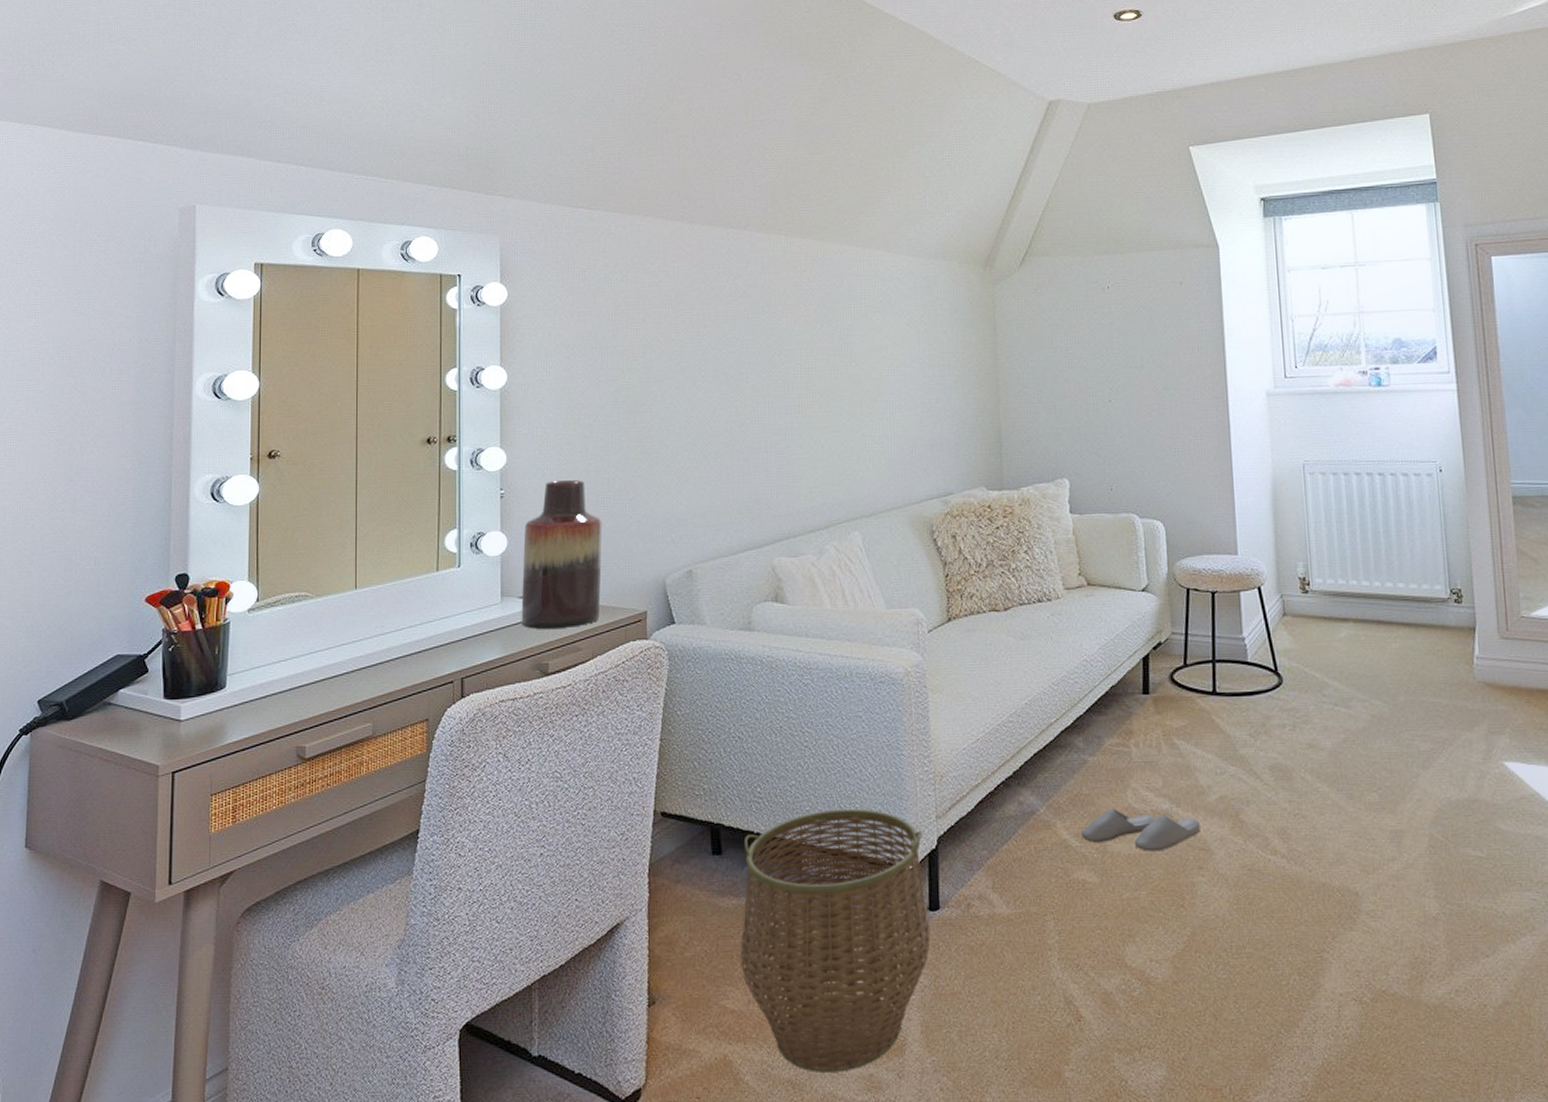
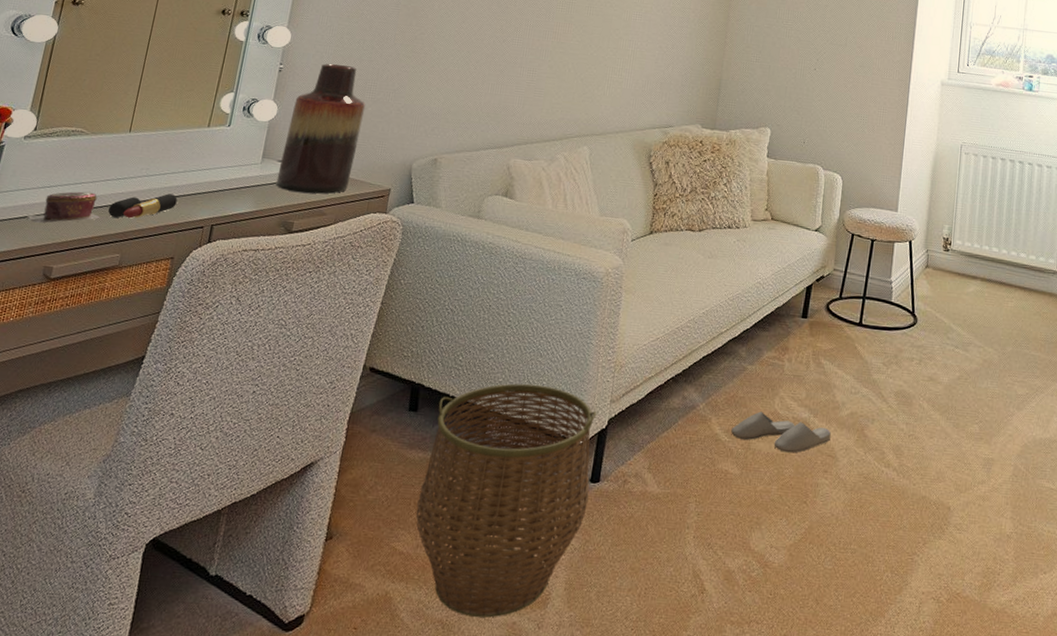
jewelry box: none [268,660,344,701] -> present [27,191,101,223]
lipstick: none [349,650,420,685] -> present [108,193,178,219]

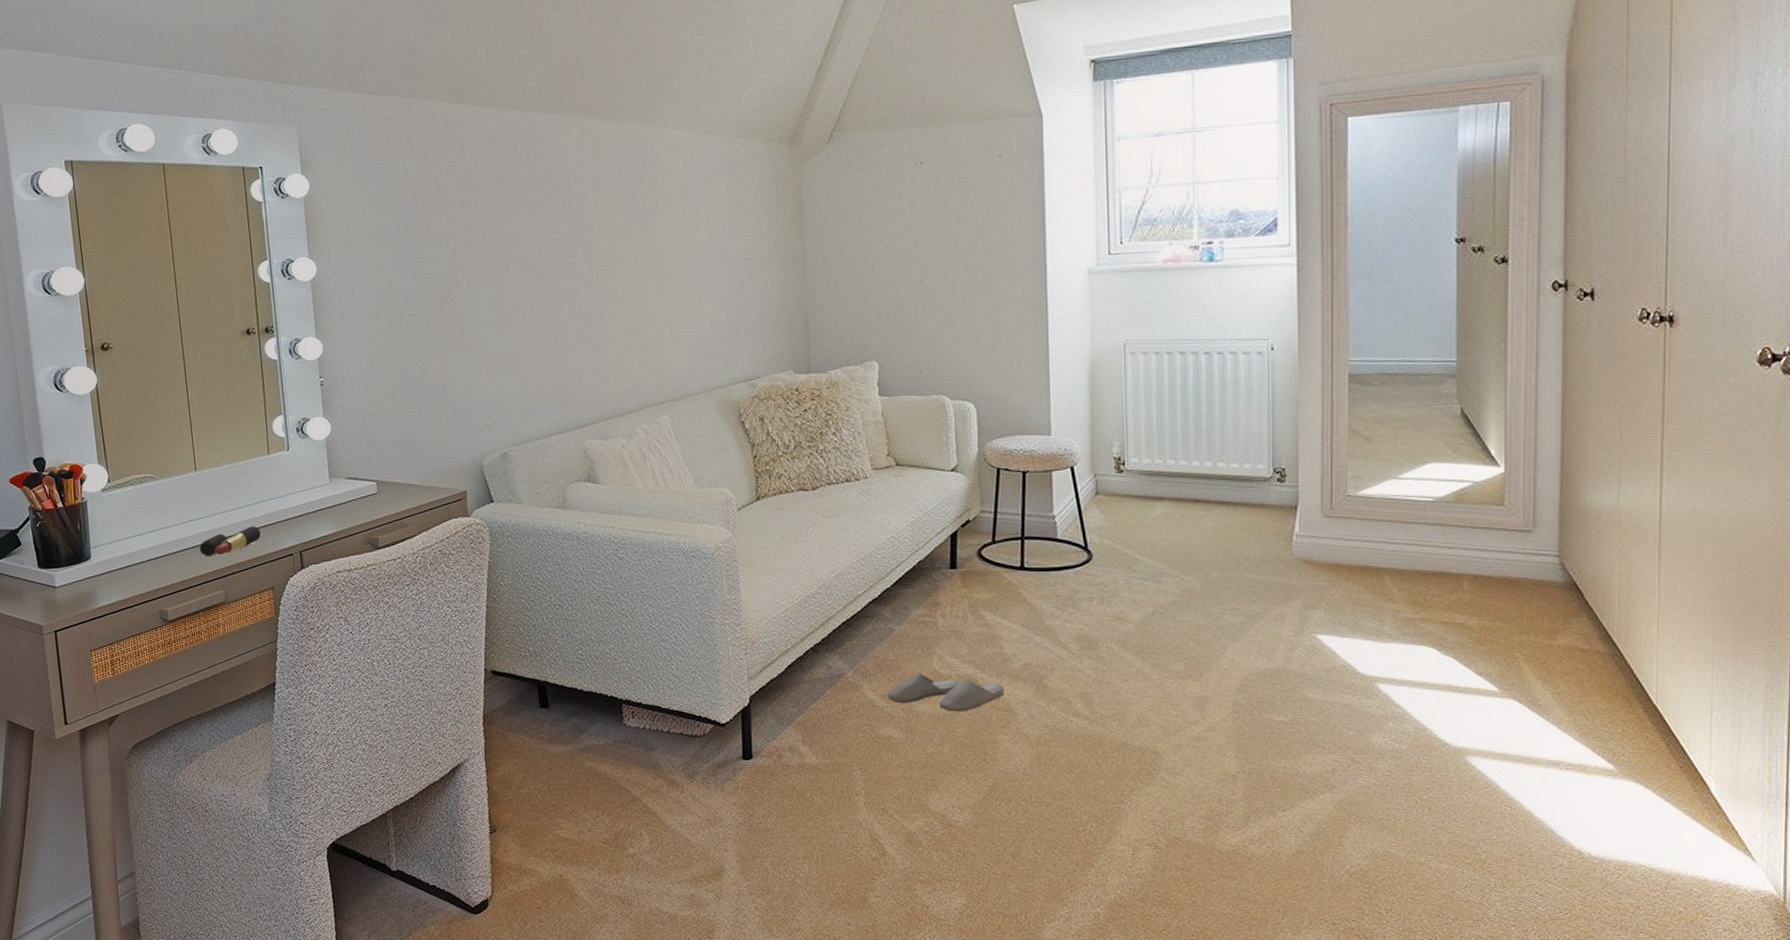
jewelry box: present [27,191,101,223] -> none [129,535,195,570]
vase: present [276,63,366,194] -> none [345,368,423,507]
basket: present [415,383,597,618] -> none [568,669,745,892]

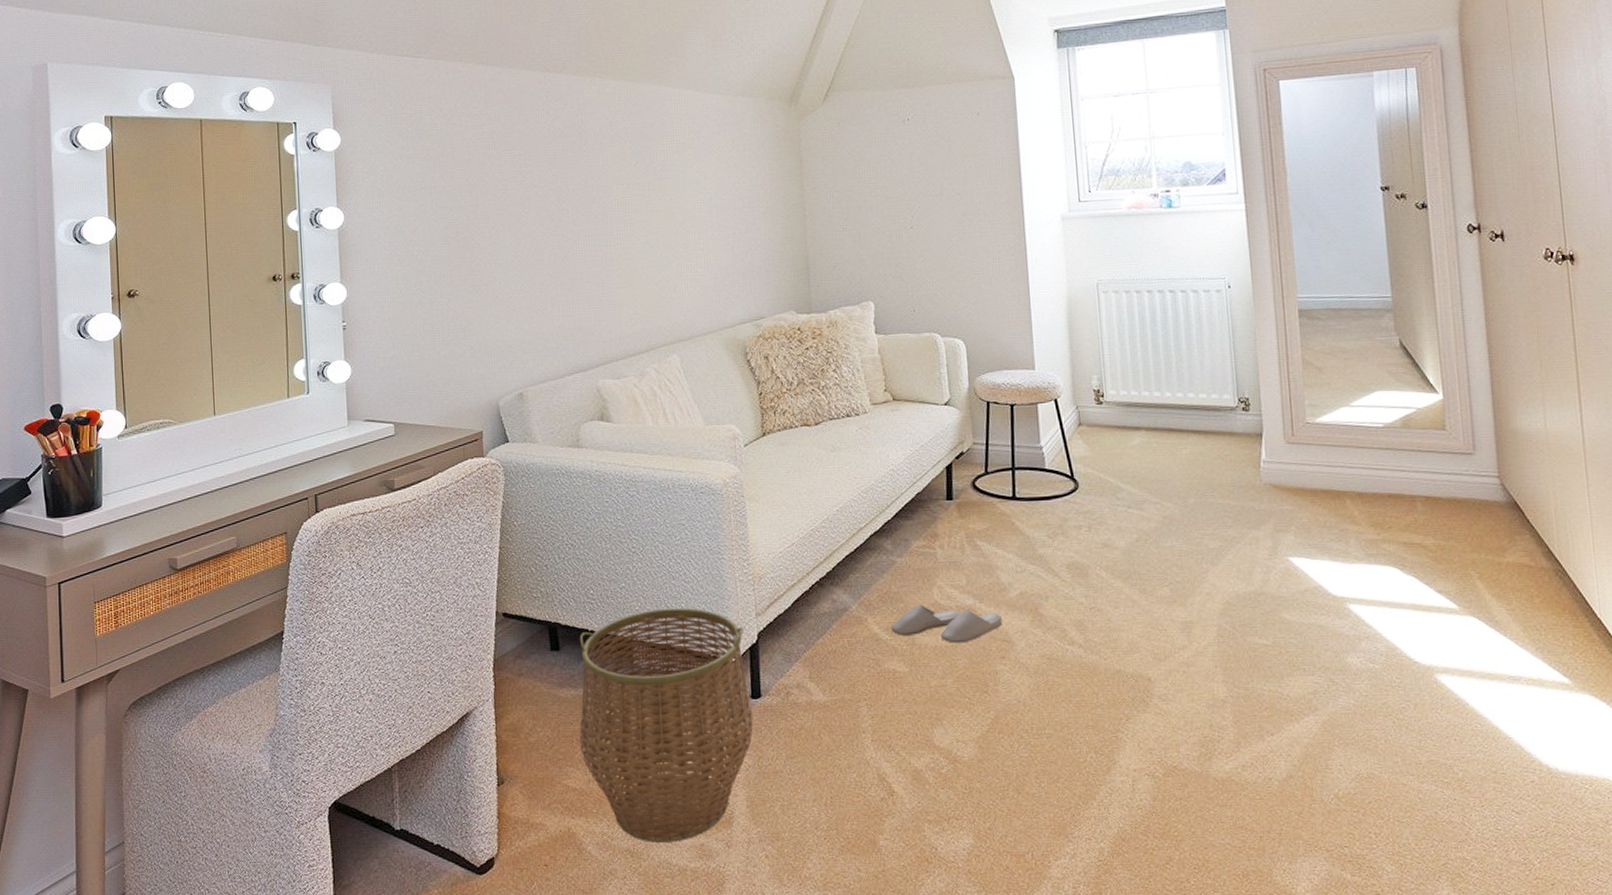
lipstick: present [199,526,261,557] -> none [213,470,277,503]
basket: none [568,669,745,892] -> present [579,607,754,843]

